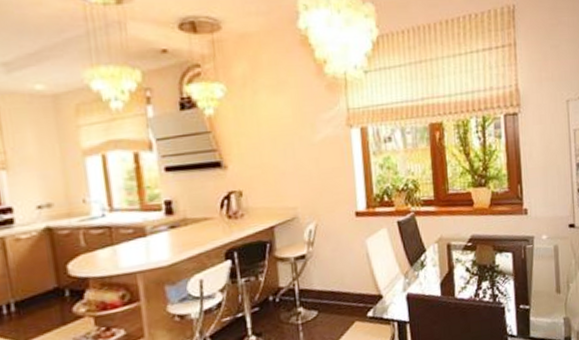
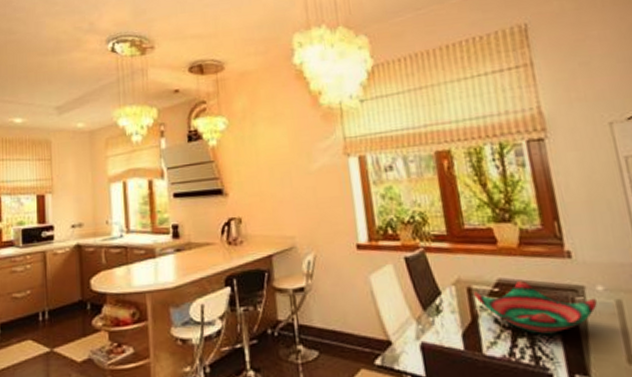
decorative bowl: none [451,234,541,277] -> present [473,279,597,335]

